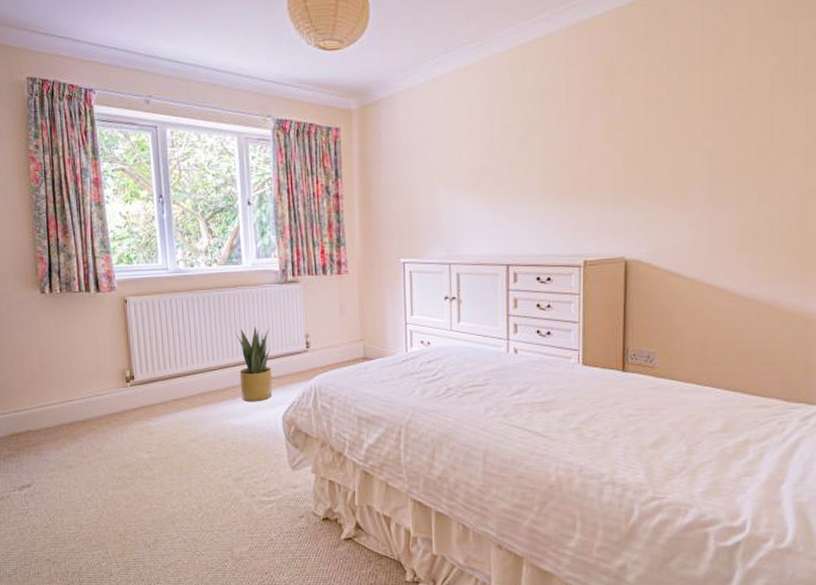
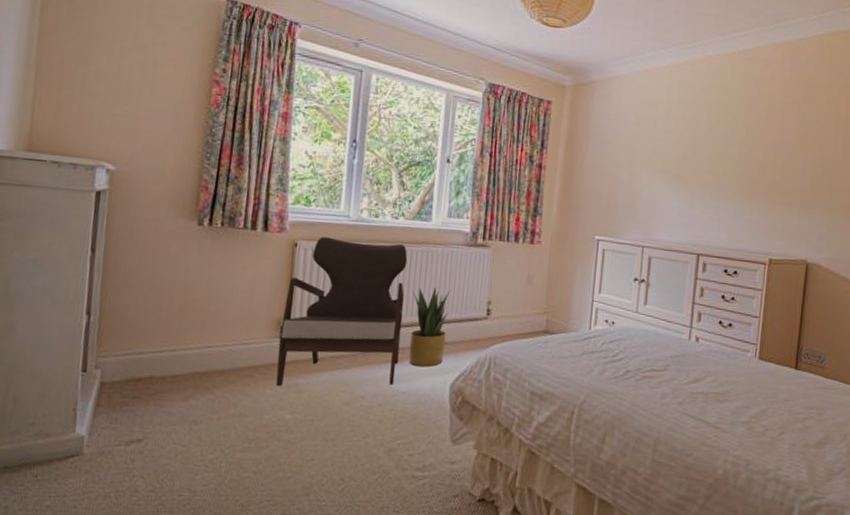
armchair: none [125,289,232,431] -> present [275,237,408,387]

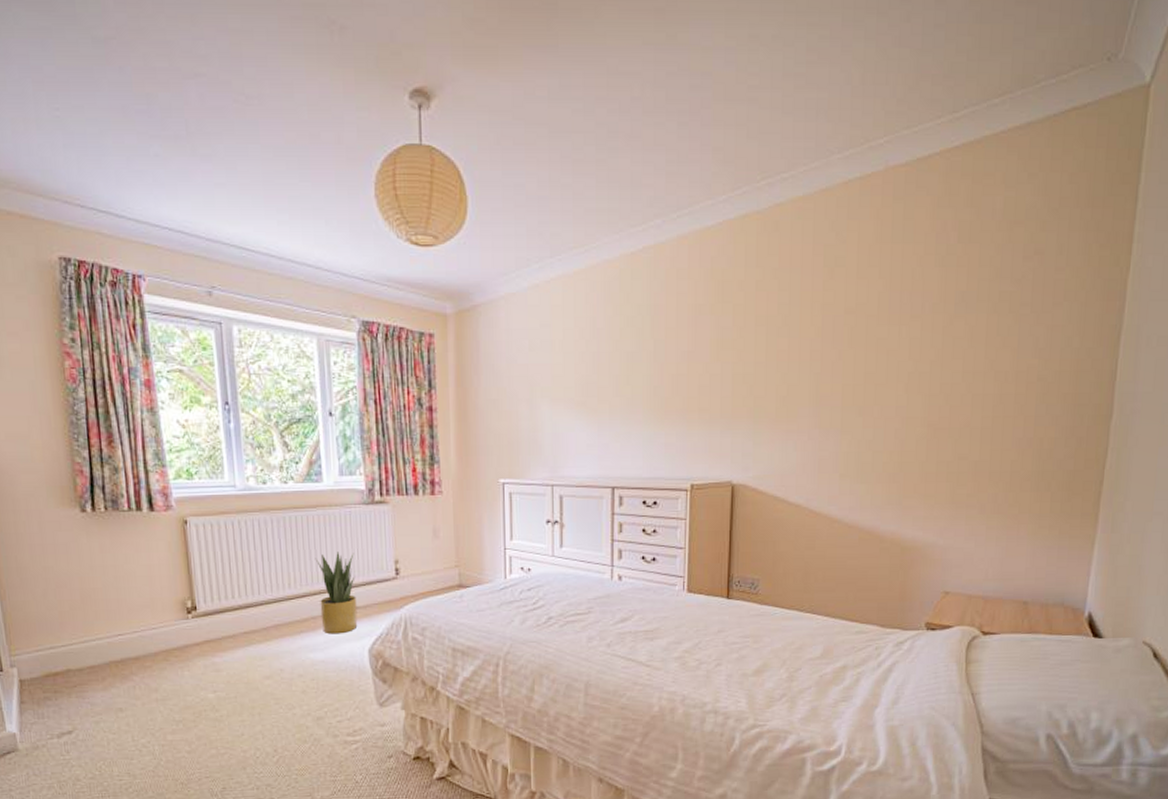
armchair: present [275,237,408,387] -> none [186,509,312,668]

